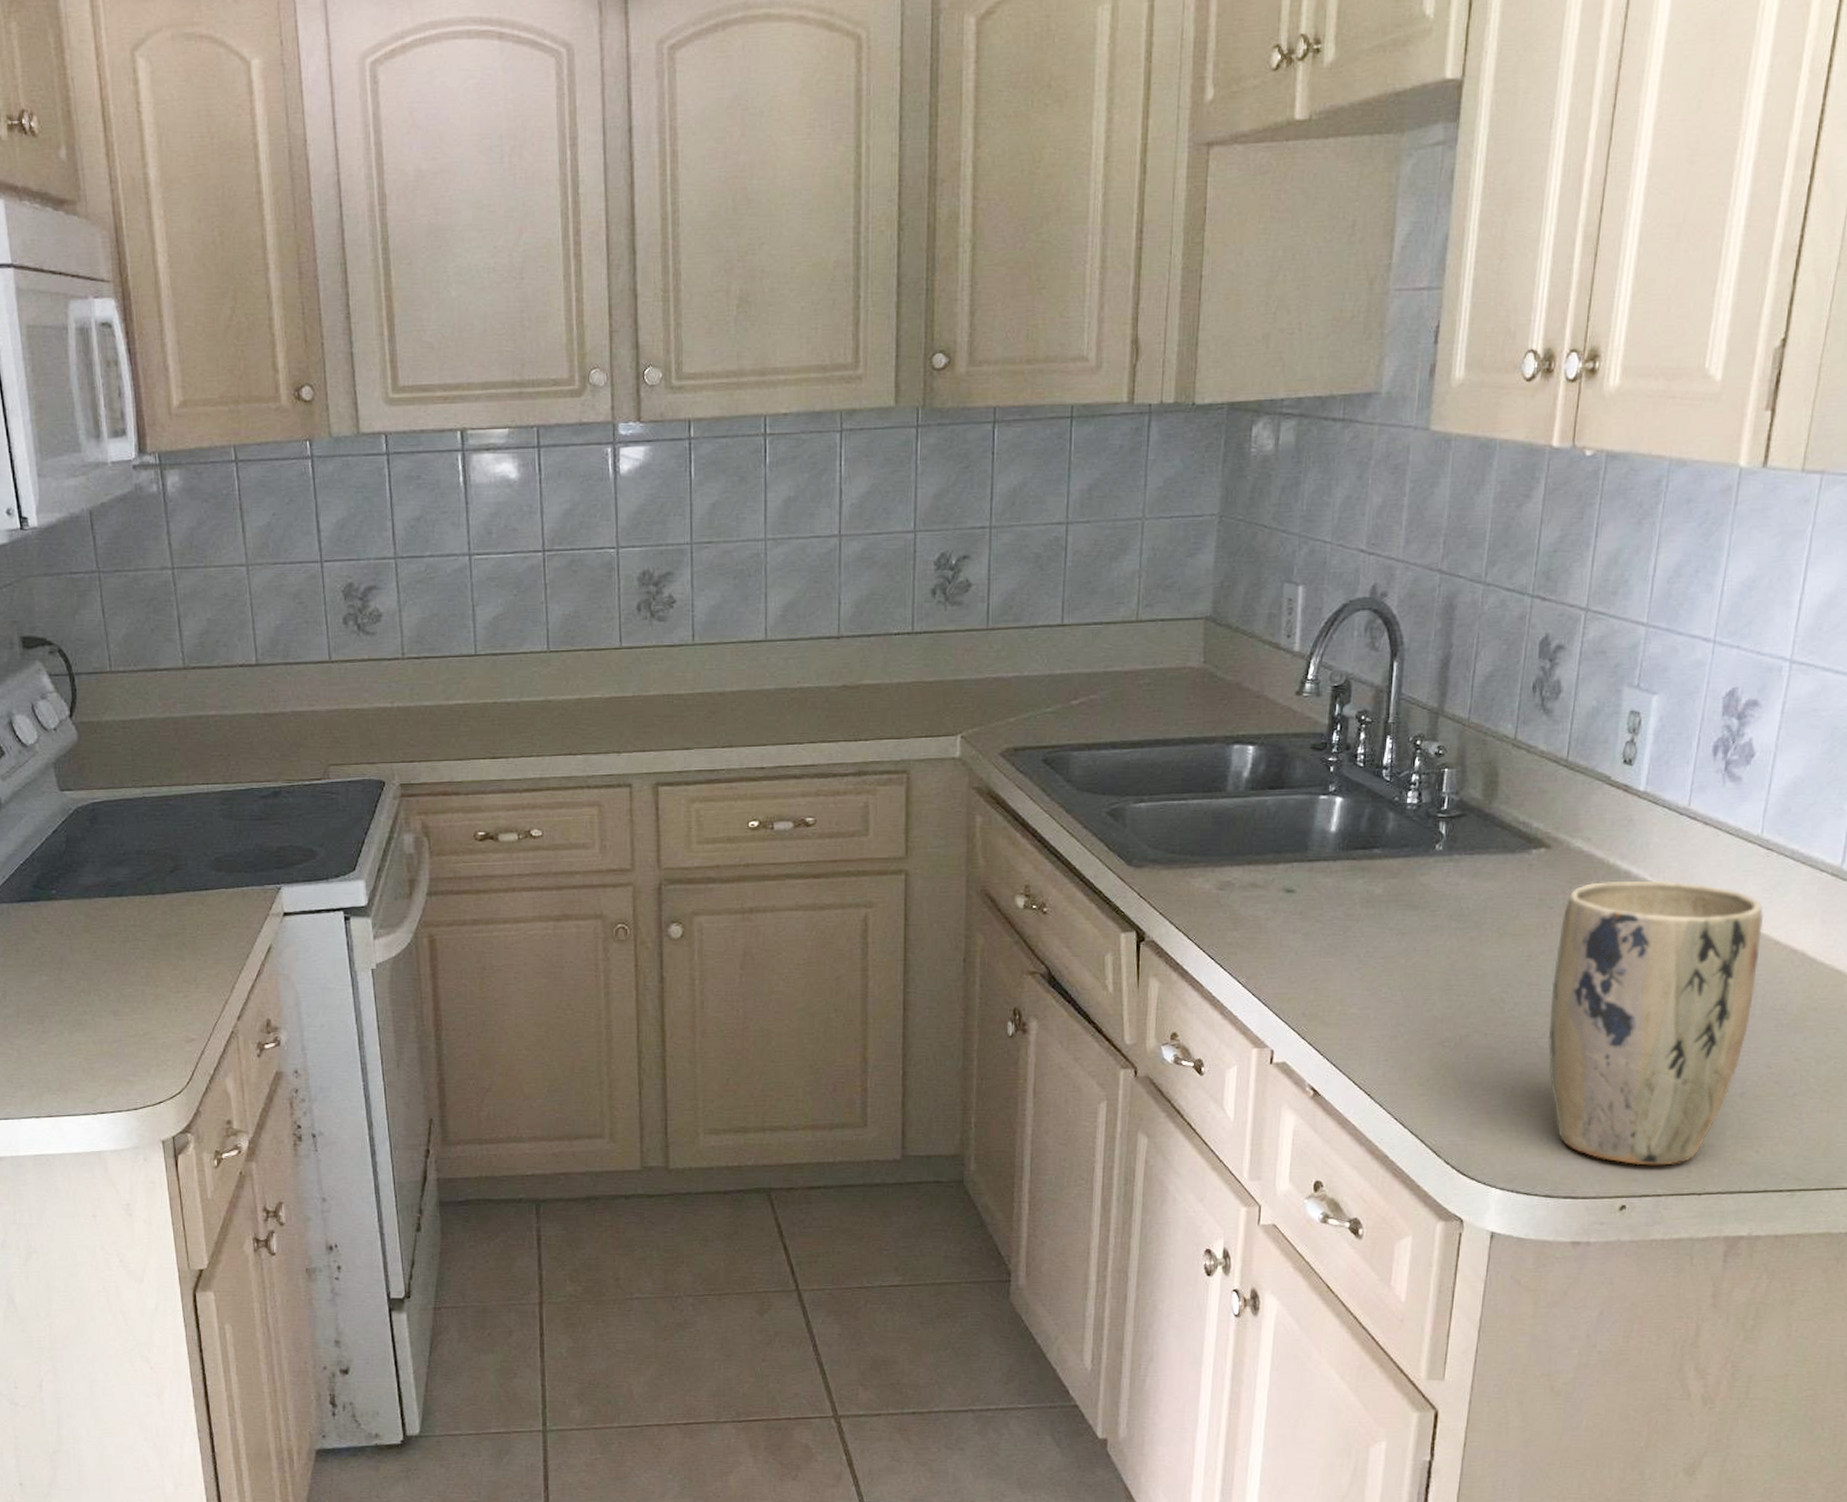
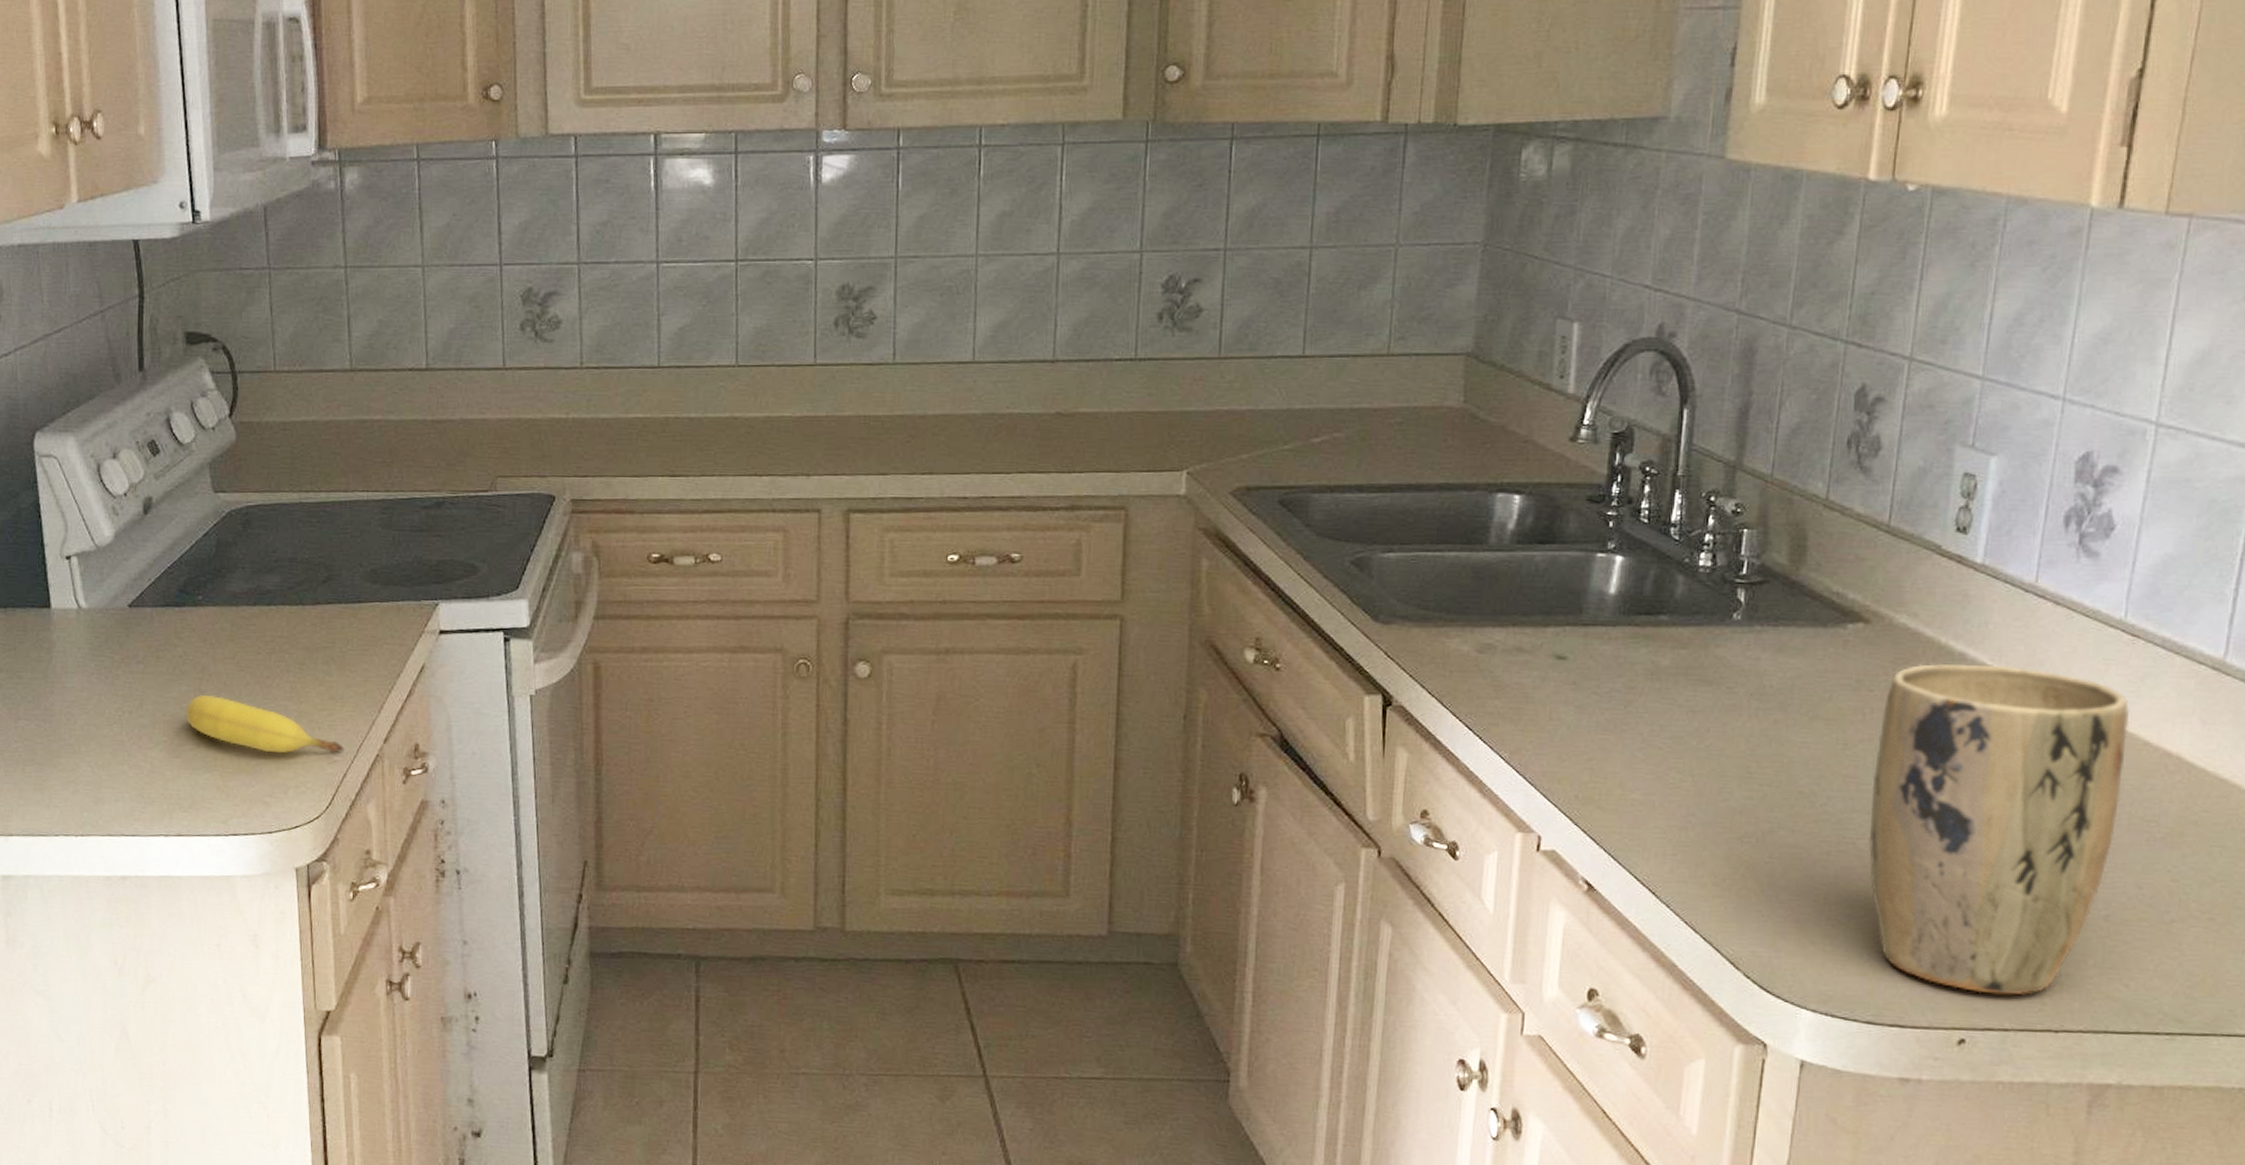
fruit: none [47,983,201,1035] -> present [186,694,345,754]

